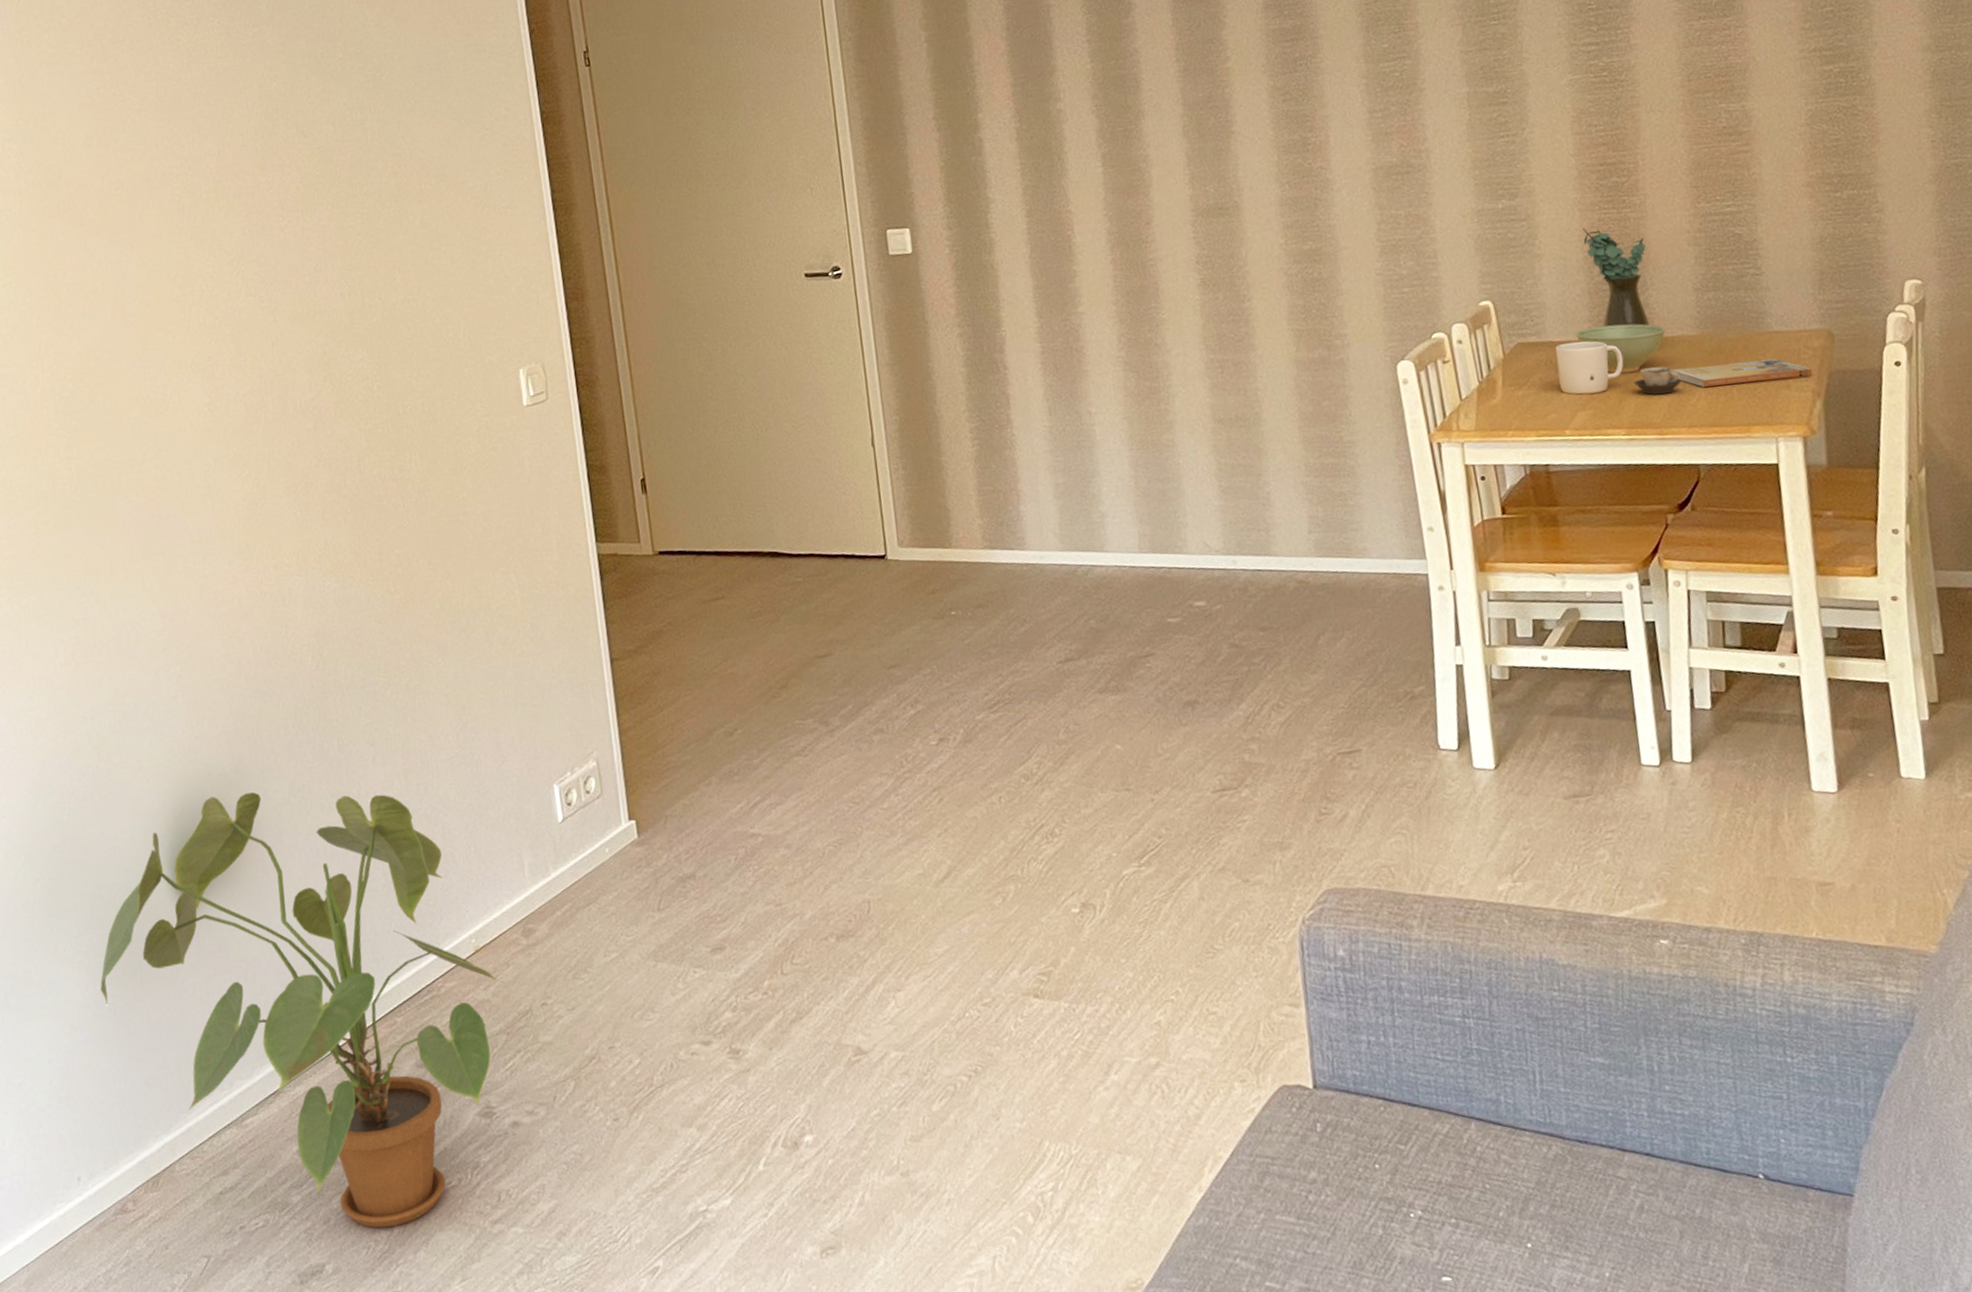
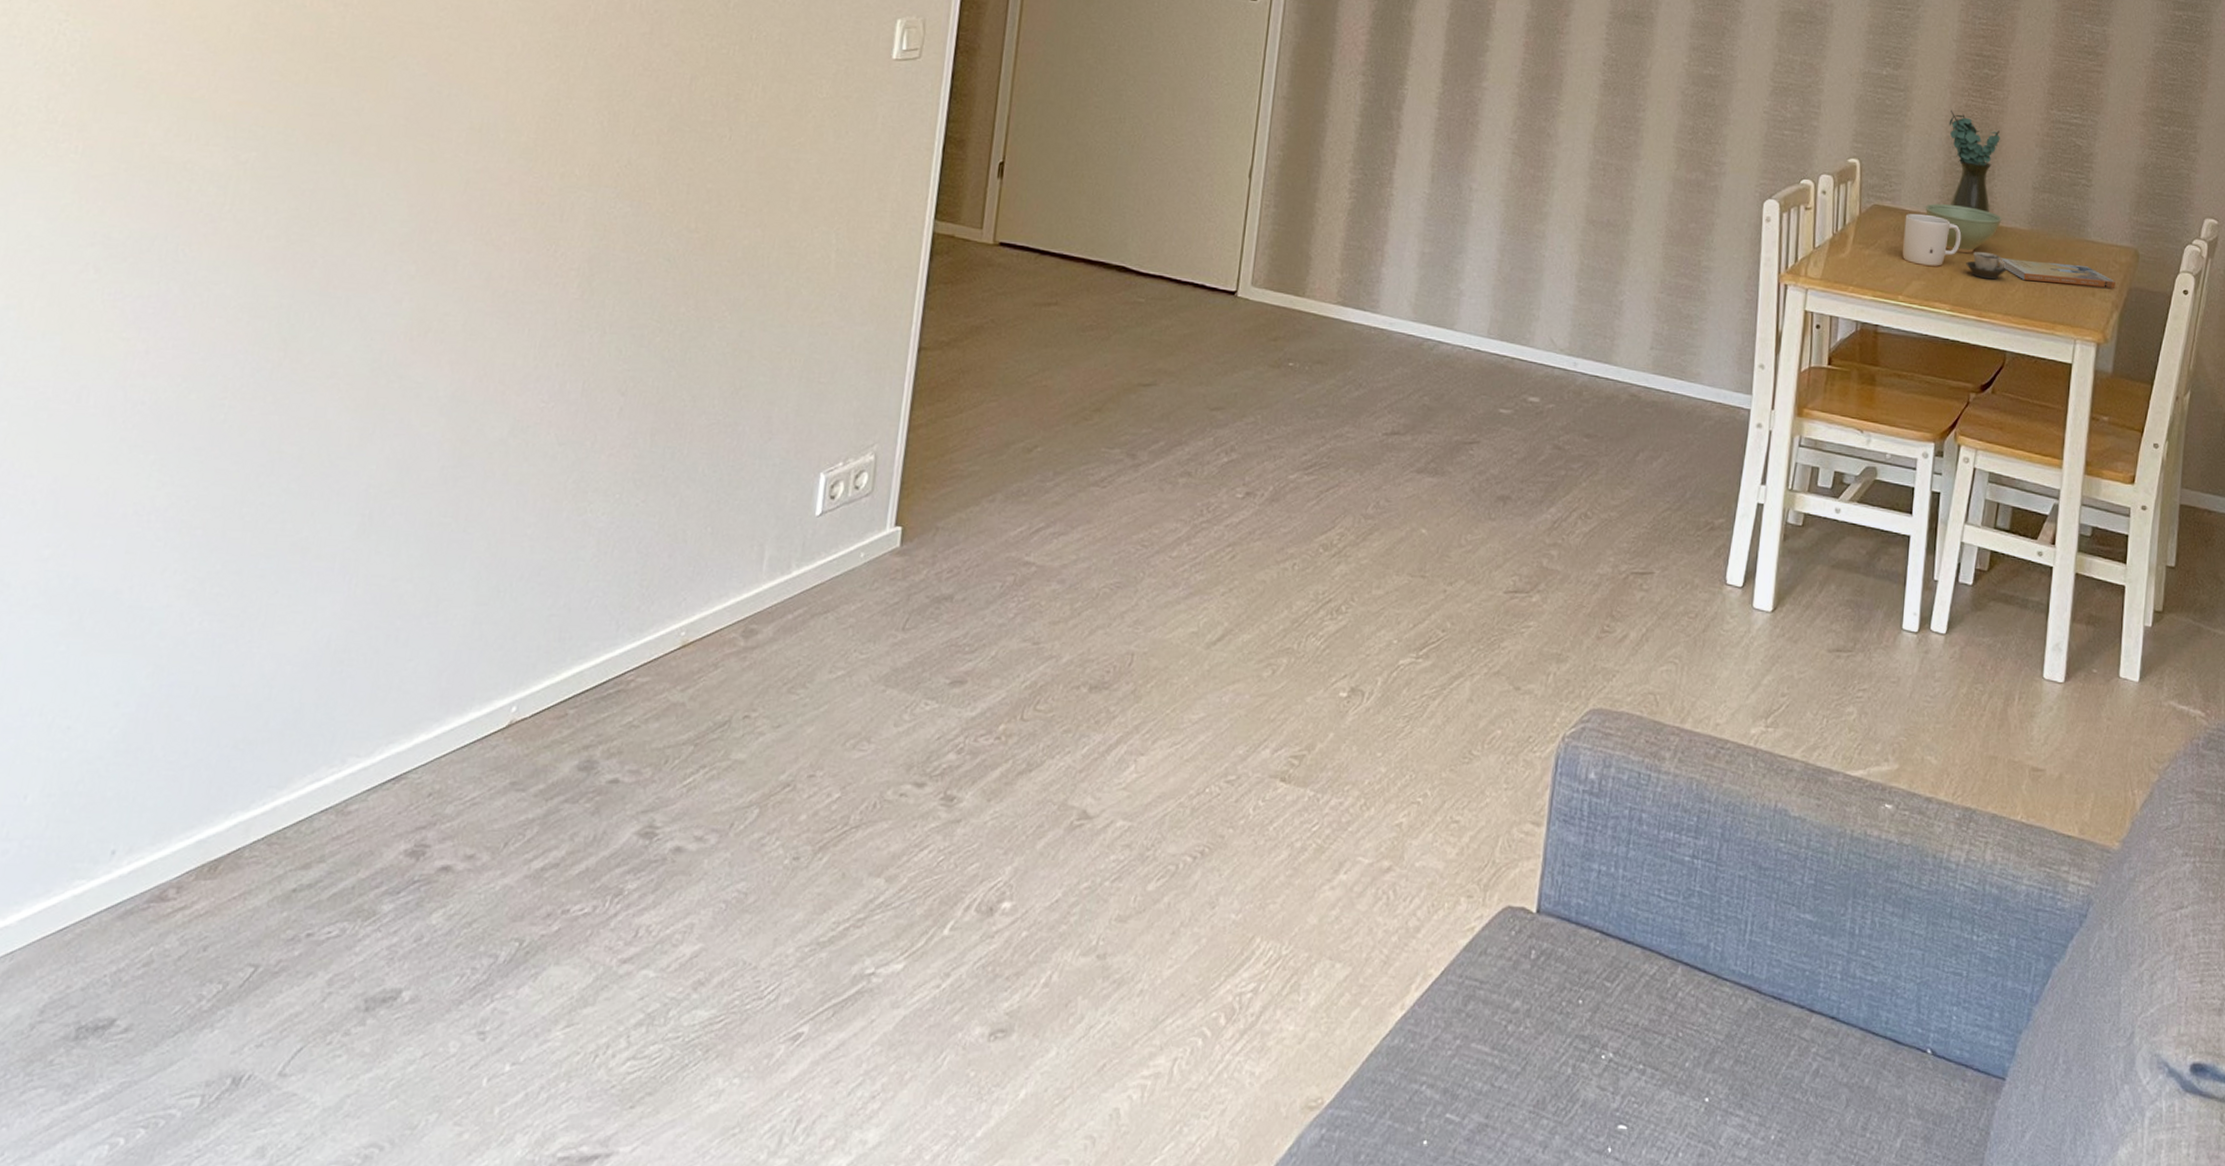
house plant: present [100,792,507,1228] -> none [208,421,709,954]

